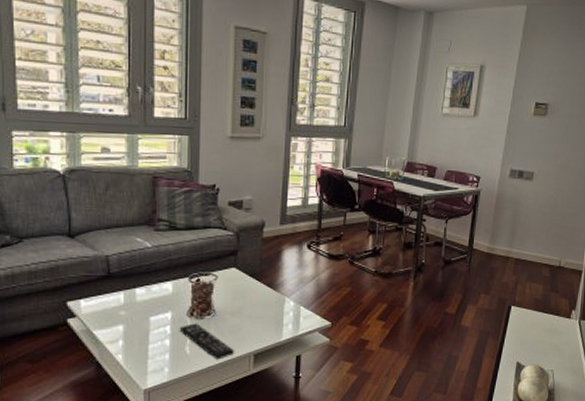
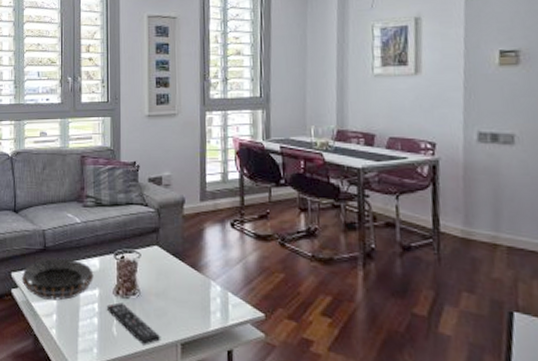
decorative bowl: none [80,284,166,327] -> present [21,258,94,301]

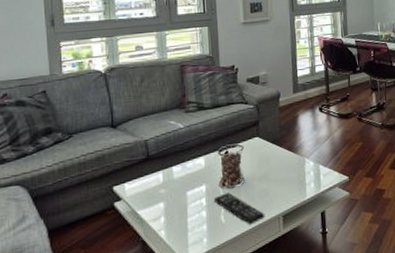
decorative bowl: present [21,258,94,301] -> none [124,163,200,206]

